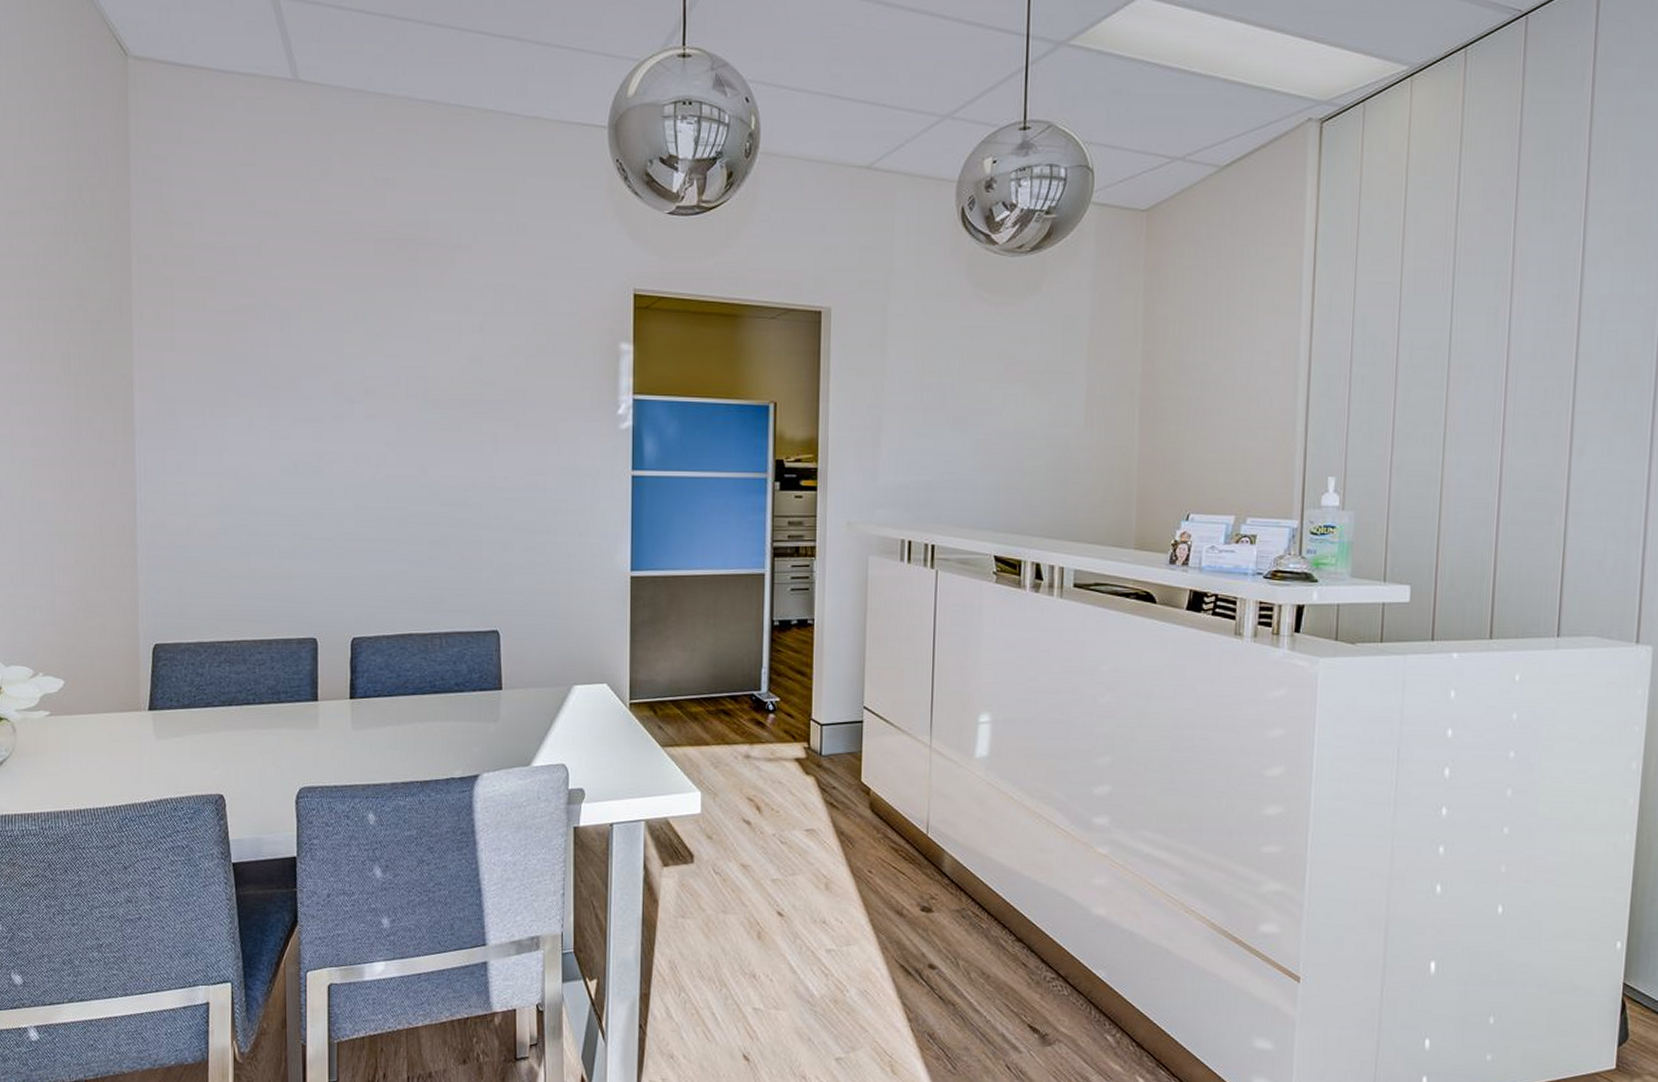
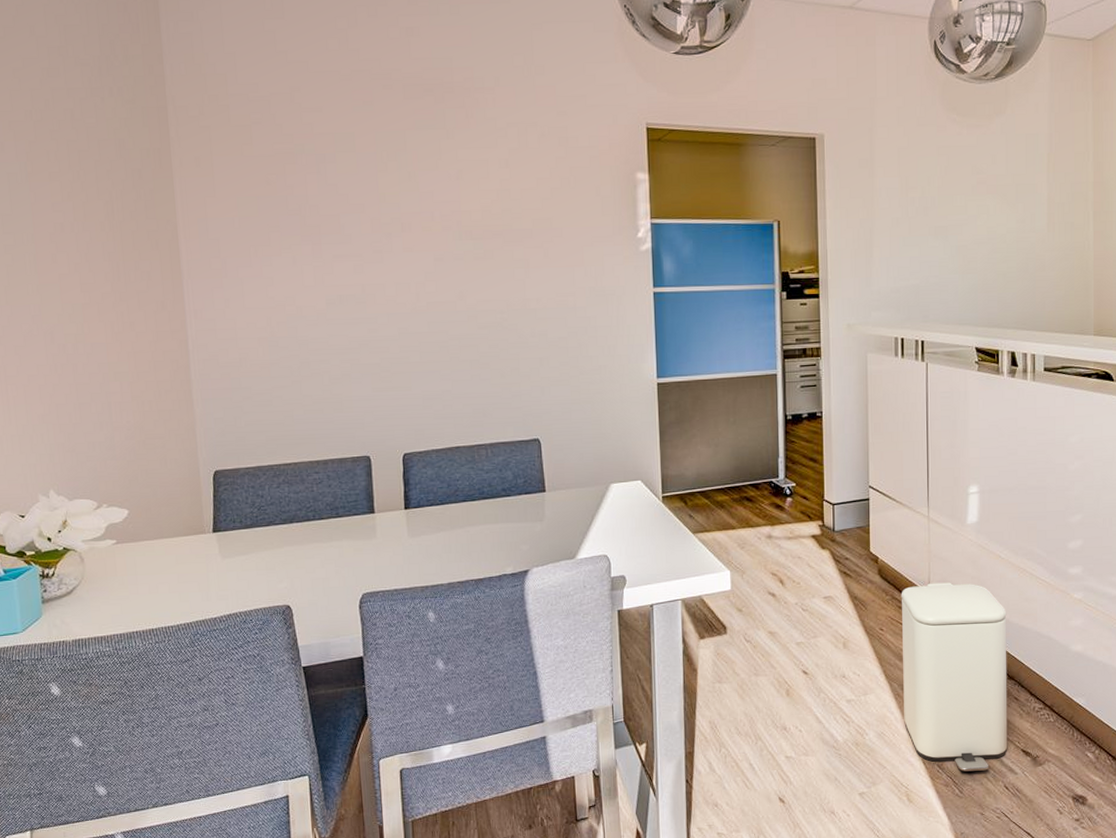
pedal bin: none [891,823,1018,1045] -> present [901,582,1008,772]

